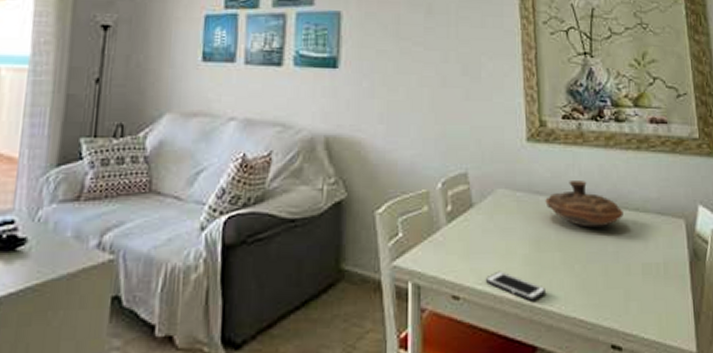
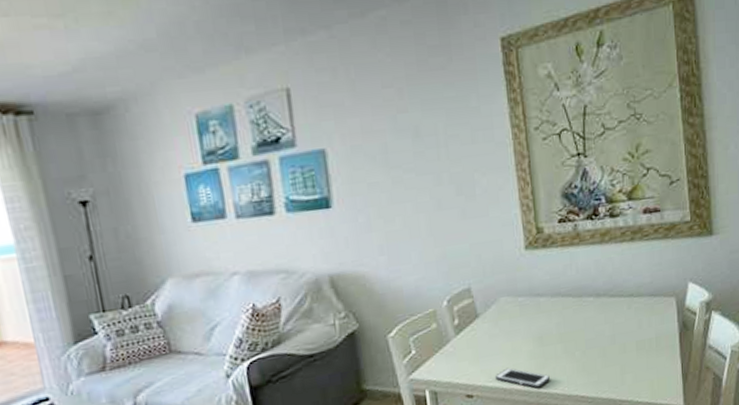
decorative bowl: present [545,181,623,228] -> none [545,277,619,319]

